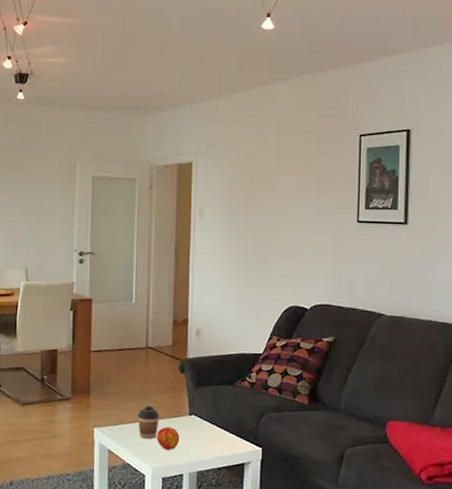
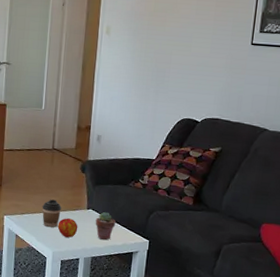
potted succulent: none [199,418,223,450] -> present [95,212,116,240]

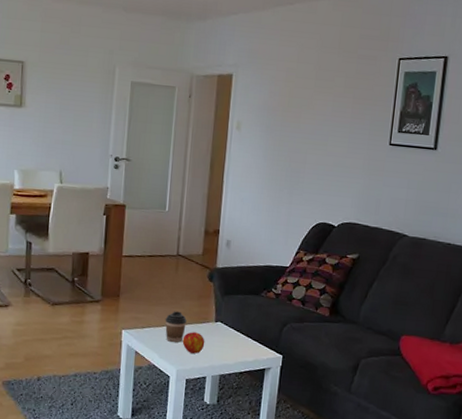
potted succulent: present [95,212,116,240] -> none [224,325,247,355]

